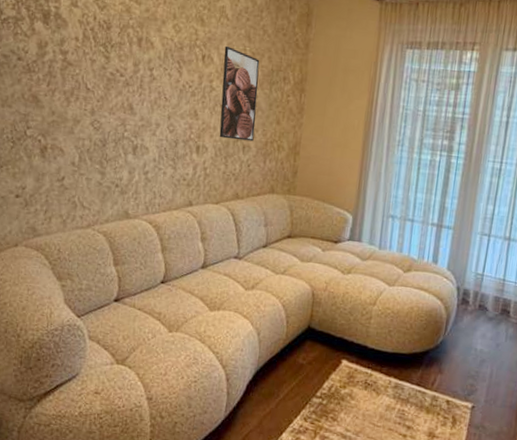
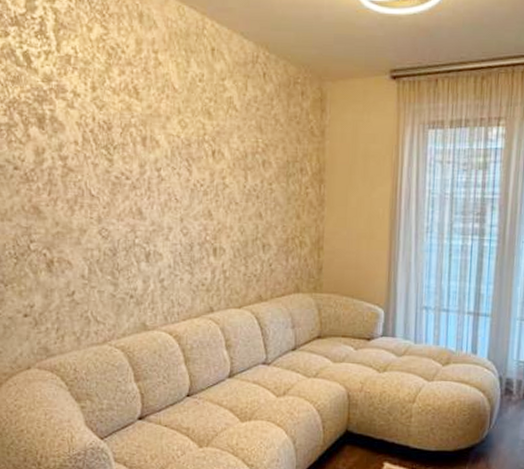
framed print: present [219,45,260,142] -> none [235,139,274,239]

